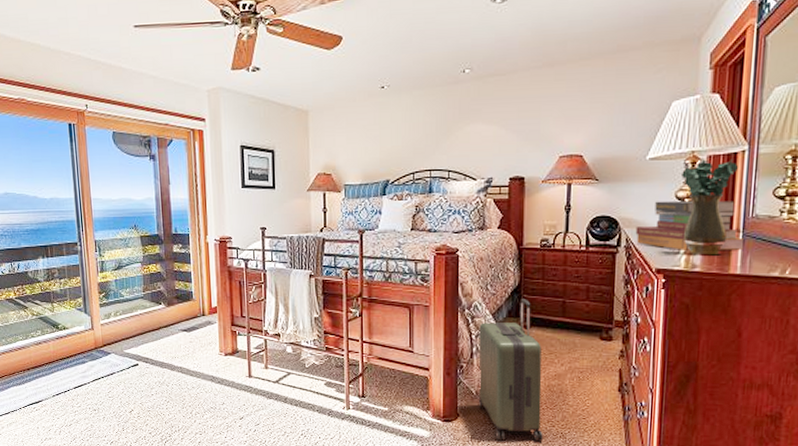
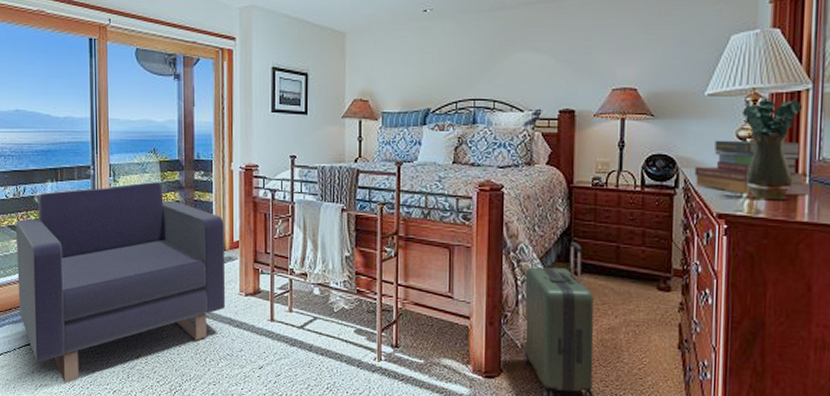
armchair: none [13,255,208,436] -> present [16,182,226,383]

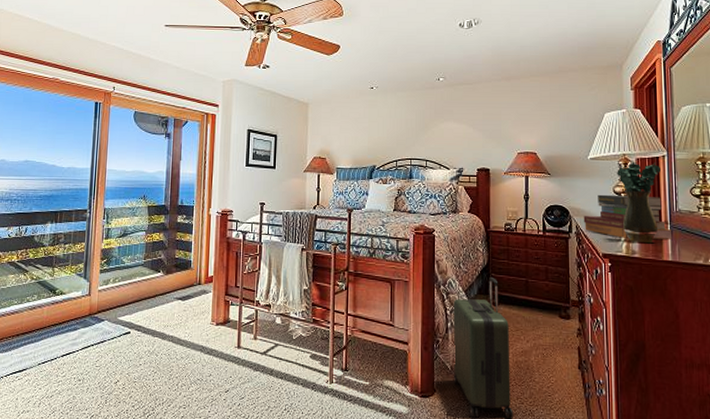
armchair: present [16,182,226,383] -> none [10,224,201,409]

